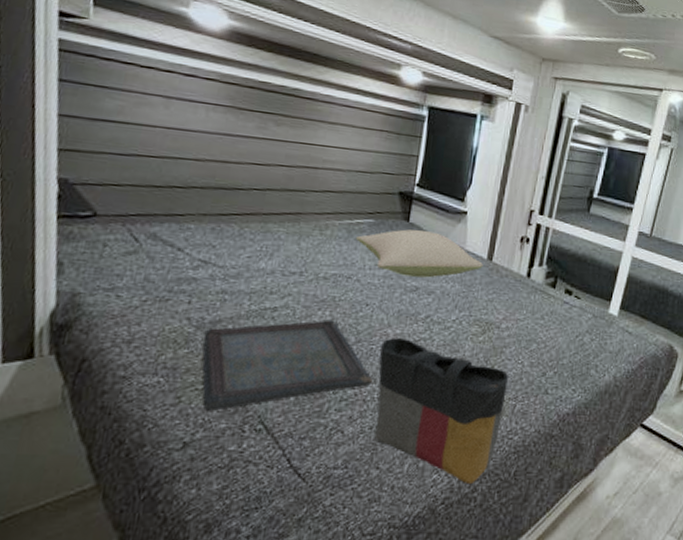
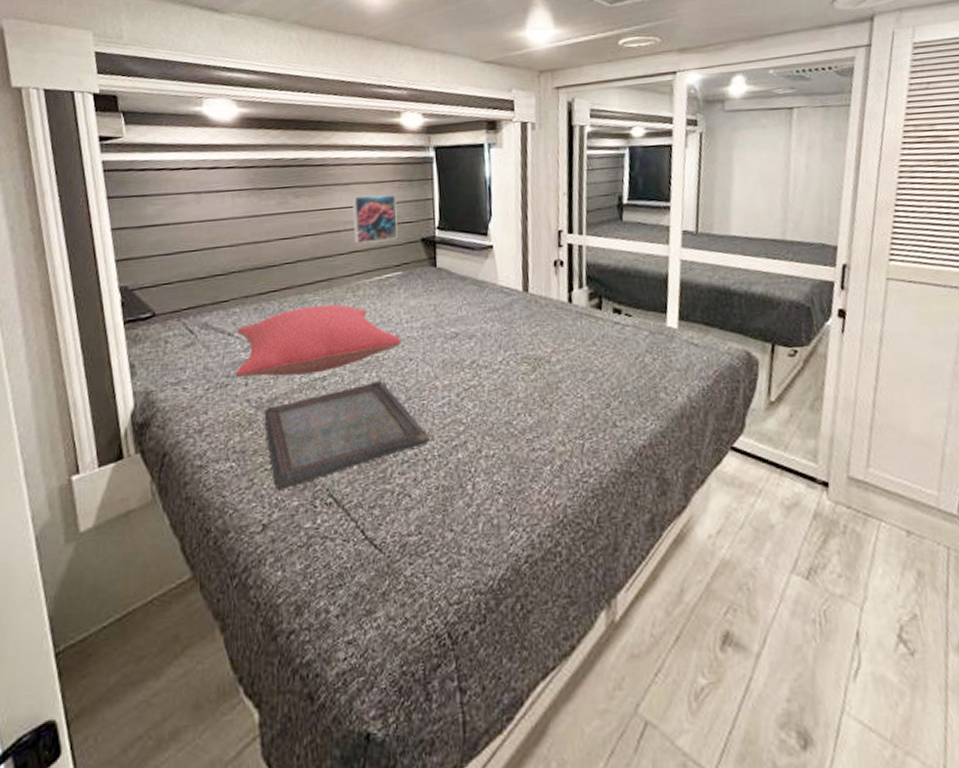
pillow: none [178,236,362,303] -> present [235,304,402,377]
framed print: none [330,137,382,187] -> present [352,194,398,244]
pillow: present [355,229,483,278] -> none [387,272,520,324]
tote bag: present [374,338,509,485] -> none [432,389,572,539]

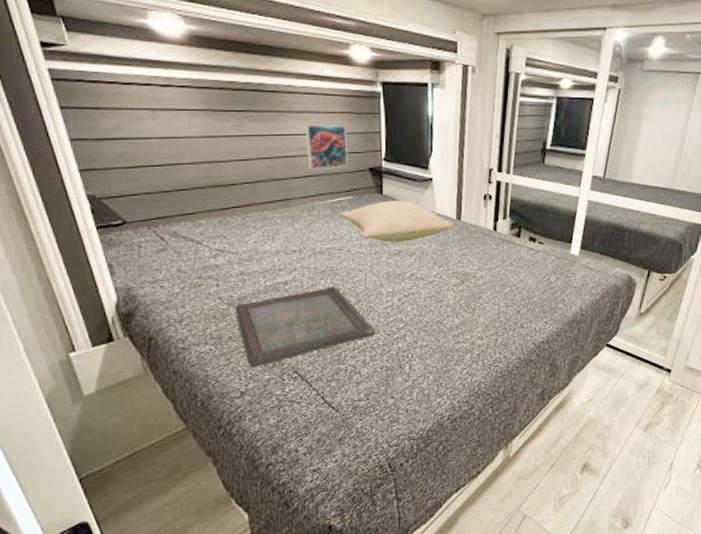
pillow: present [235,304,402,377] -> none [204,221,352,280]
pillow: none [387,272,520,324] -> present [339,200,454,243]

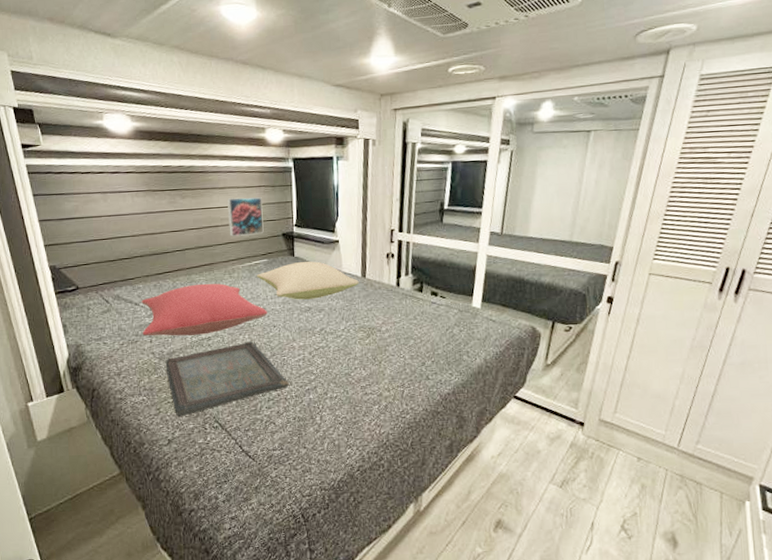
pillow: none [204,221,352,280] -> present [141,283,267,336]

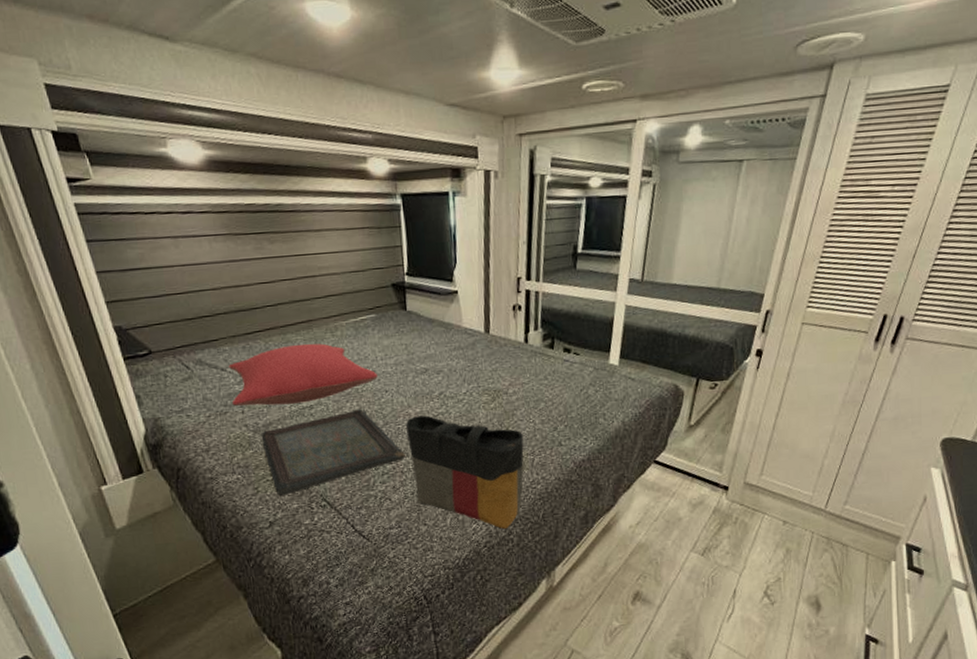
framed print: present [227,197,264,236] -> none [325,241,370,288]
pillow: present [256,261,359,300] -> none [363,315,482,361]
tote bag: none [291,349,395,455] -> present [406,415,524,530]

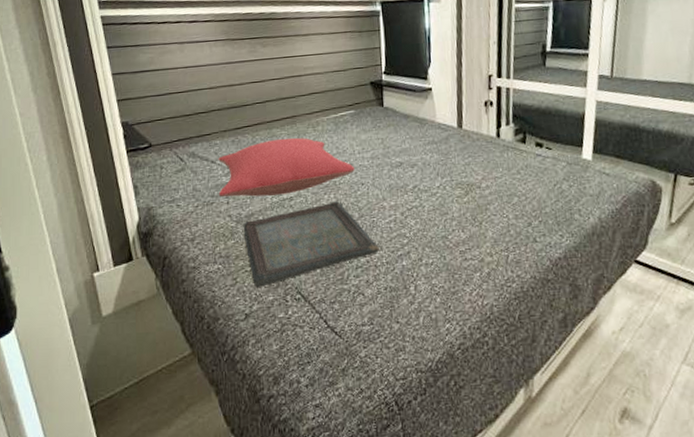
tote bag: present [406,415,524,530] -> none [381,208,498,331]

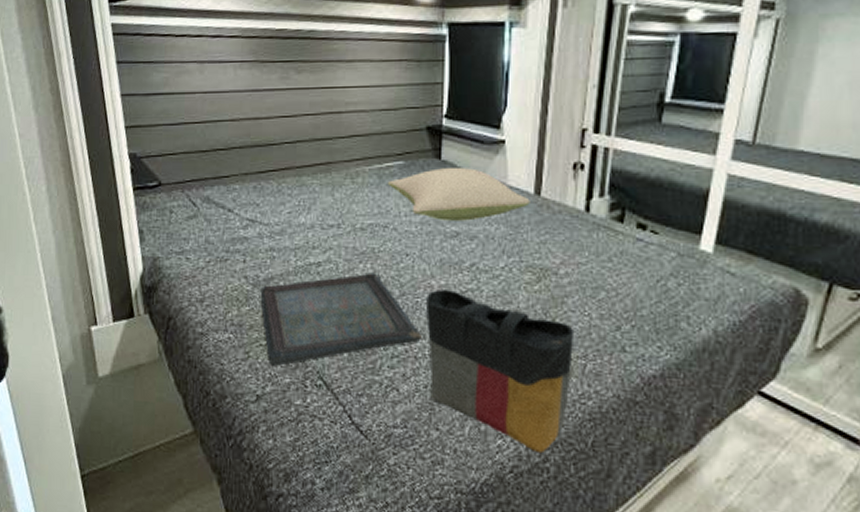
pillow: present [218,138,355,197] -> none [234,189,399,258]
pillow: none [342,111,455,155] -> present [387,167,530,221]
tote bag: none [381,208,498,331] -> present [426,290,575,454]

